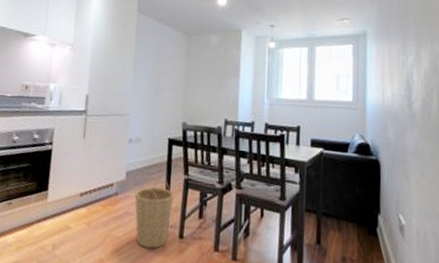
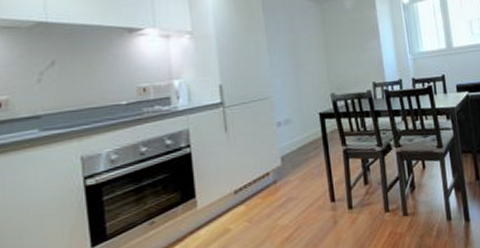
basket: present [134,180,175,249] -> none [294,157,337,229]

